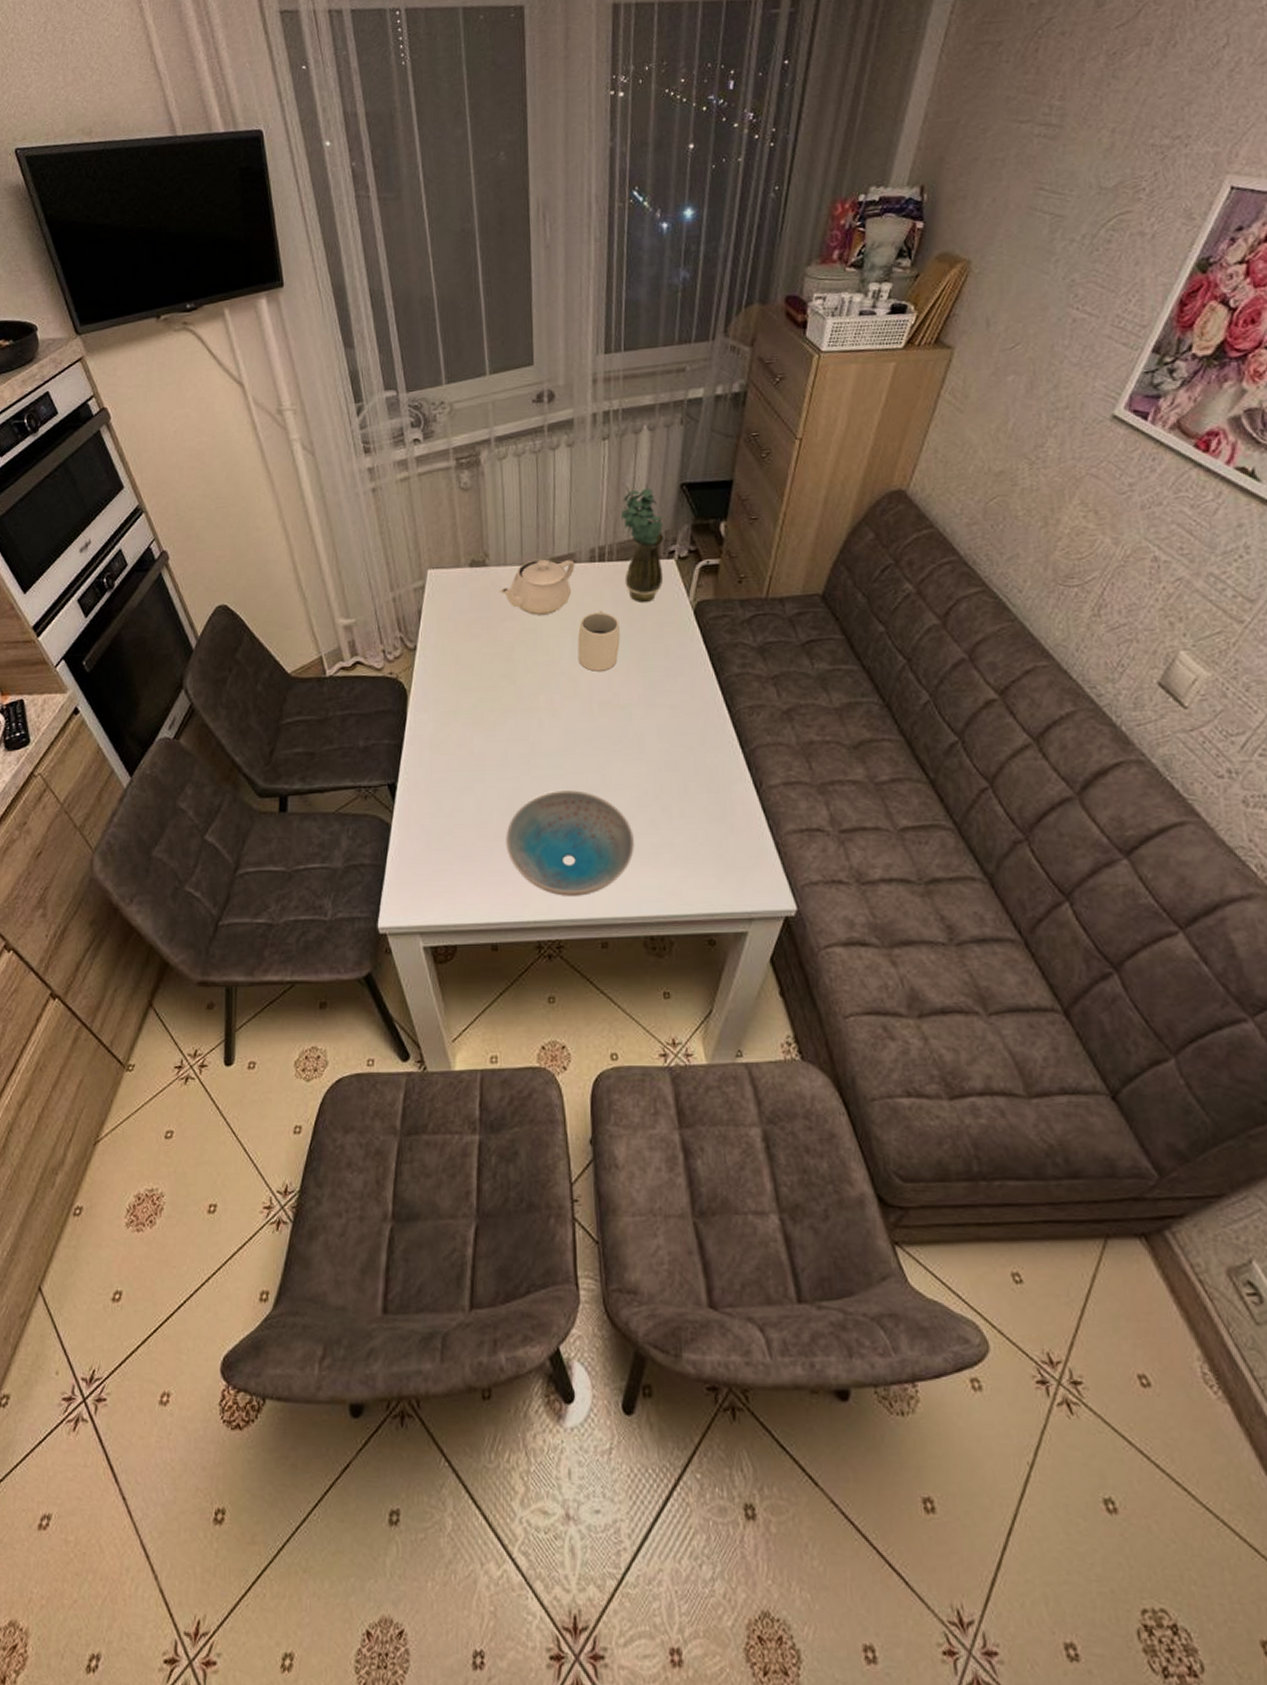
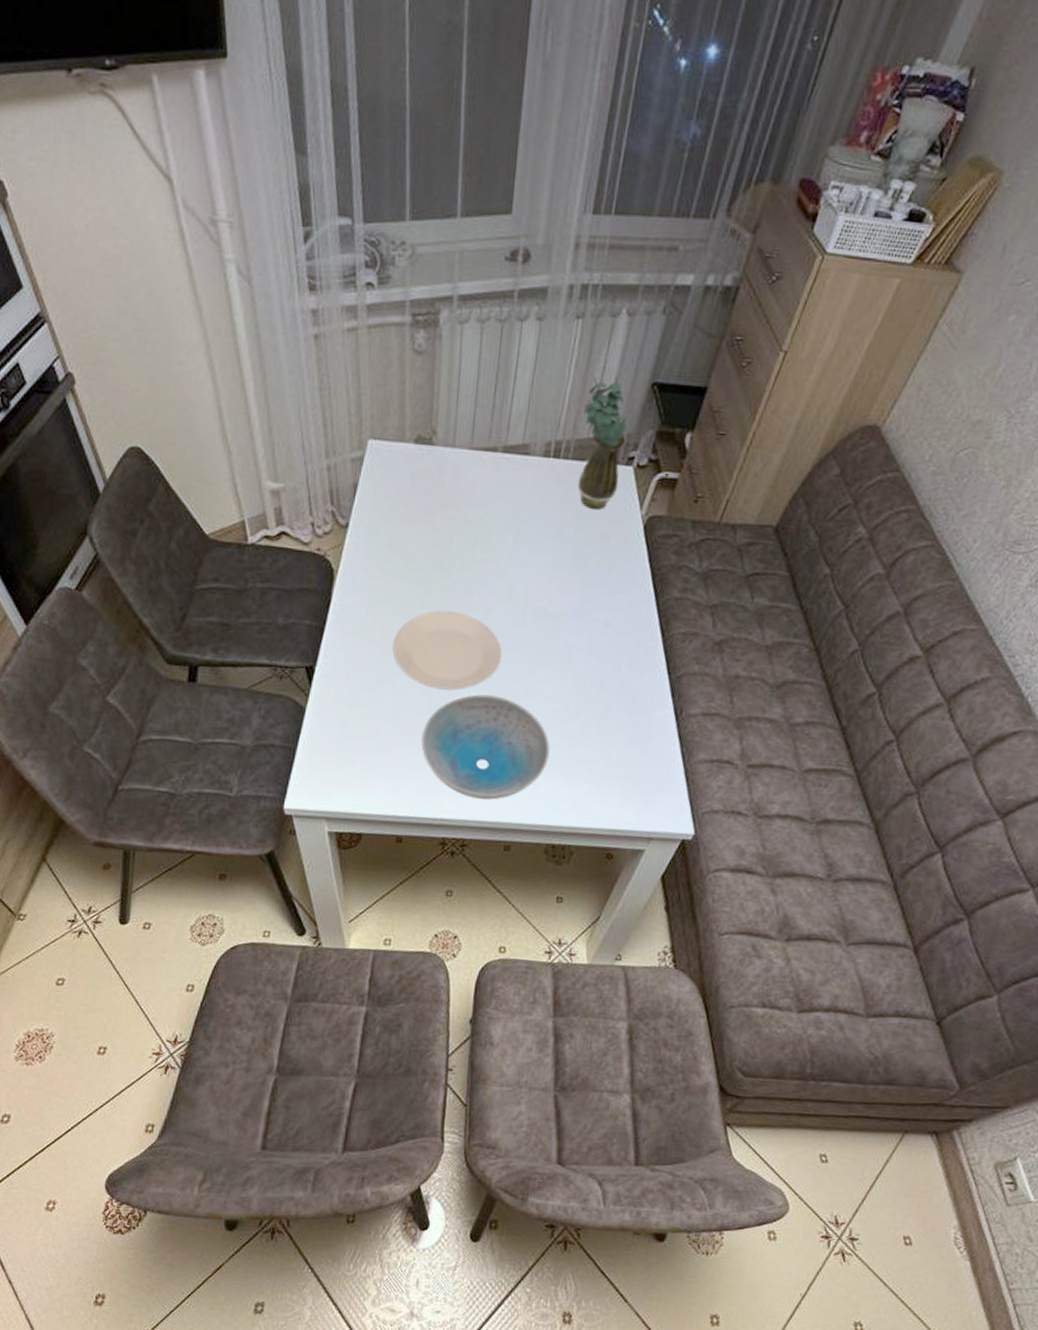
plate: none [468,714,575,791] -> present [392,610,502,691]
teapot: present [499,559,575,615] -> none [443,445,528,508]
mug: present [577,610,620,671] -> none [517,511,566,577]

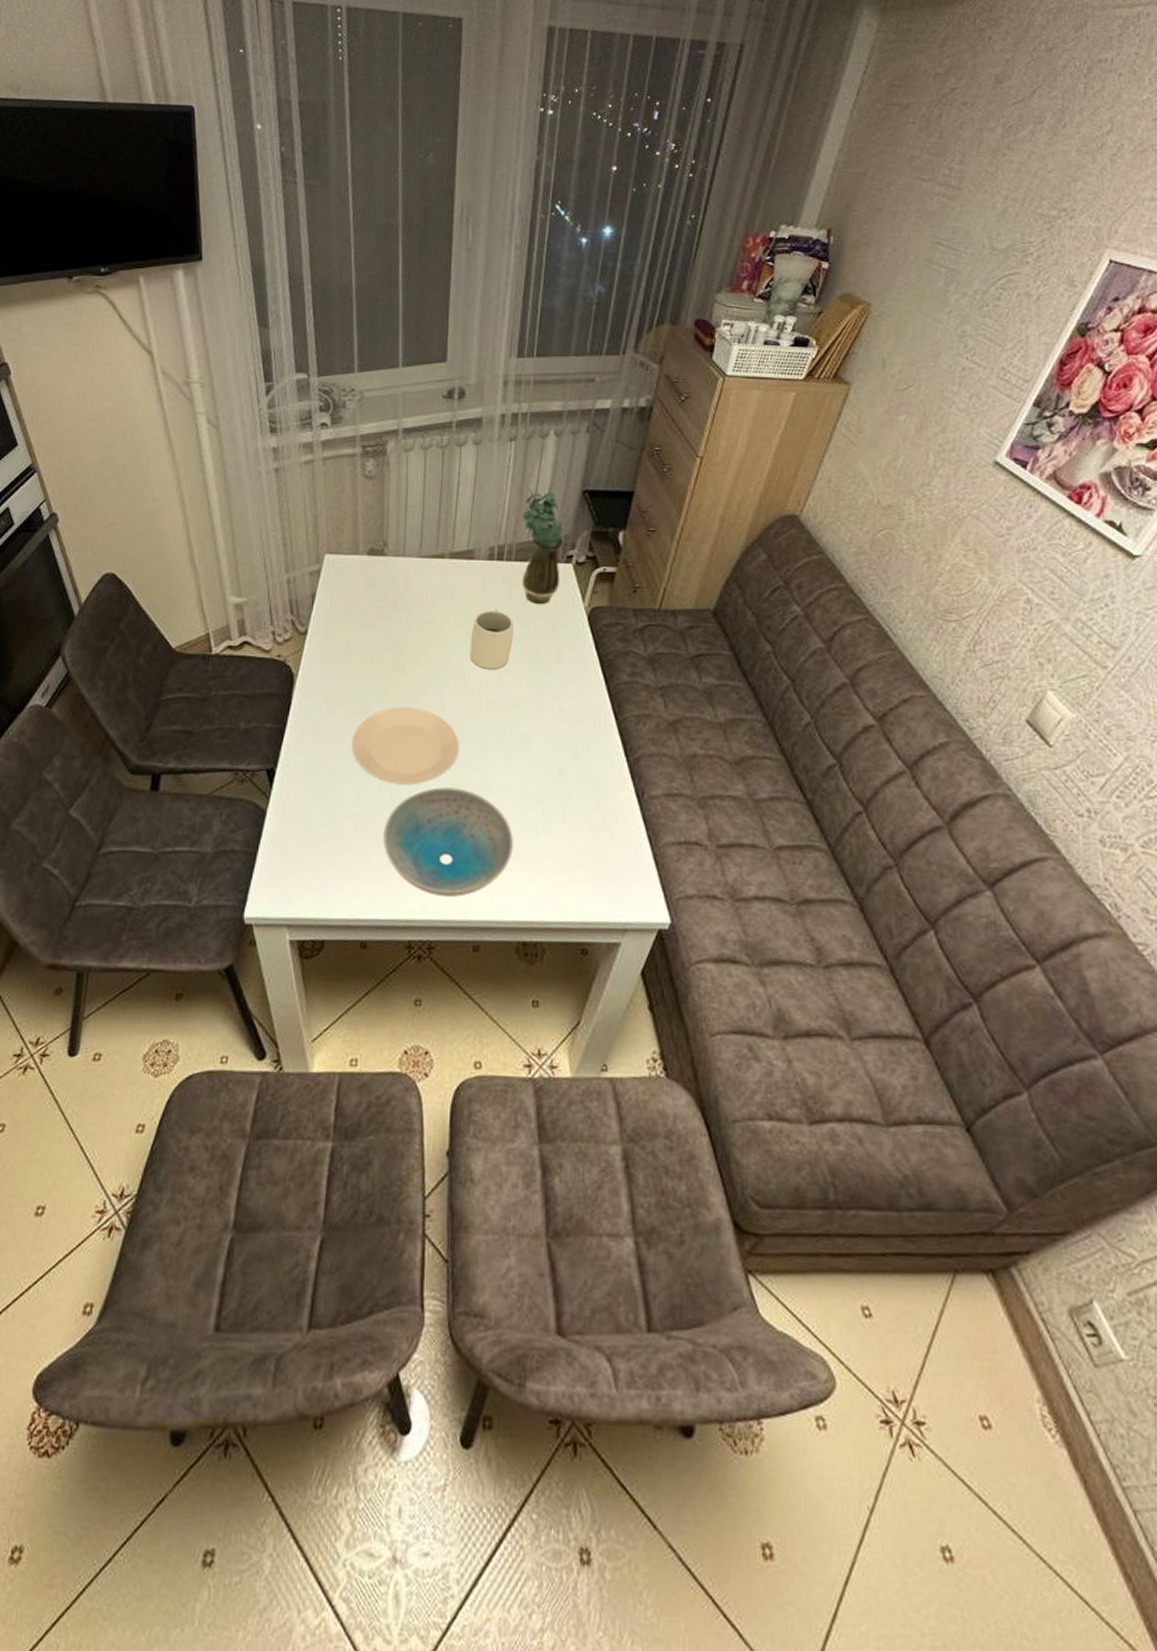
mug: none [517,511,566,577] -> present [470,608,514,669]

